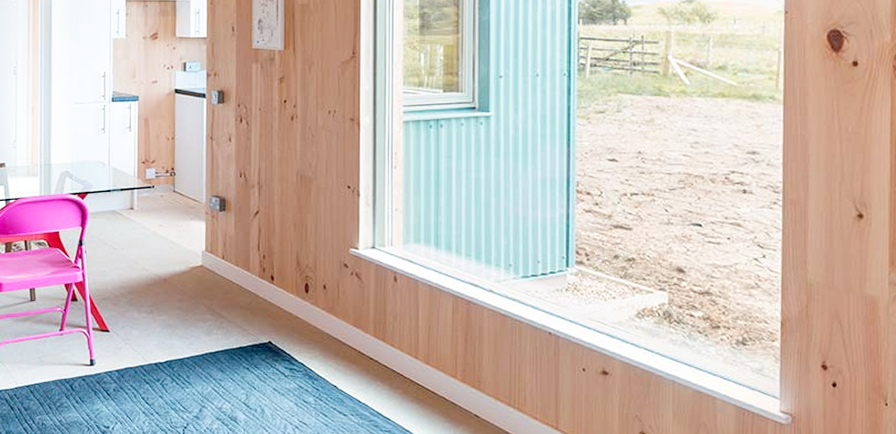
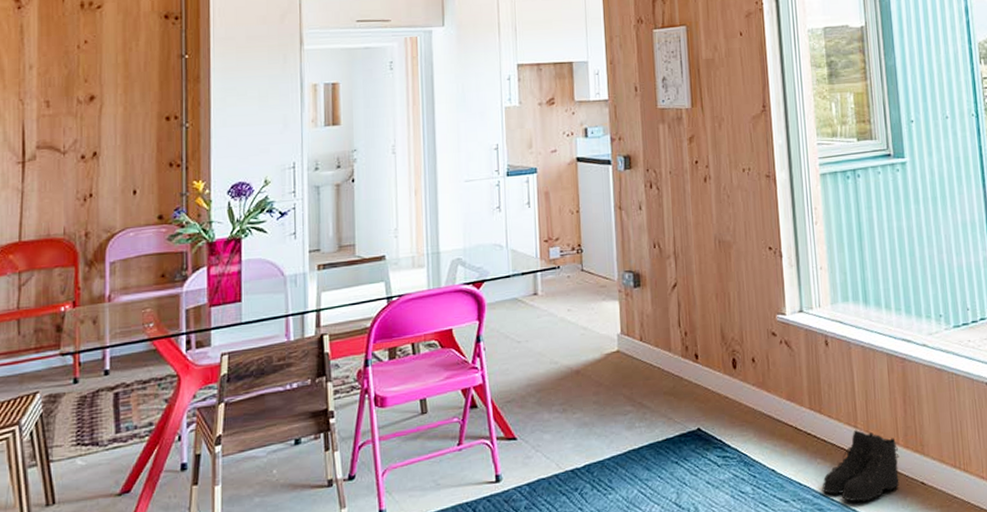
boots: none [379,359,456,425] -> present [822,429,900,503]

